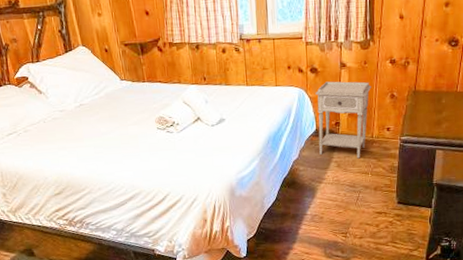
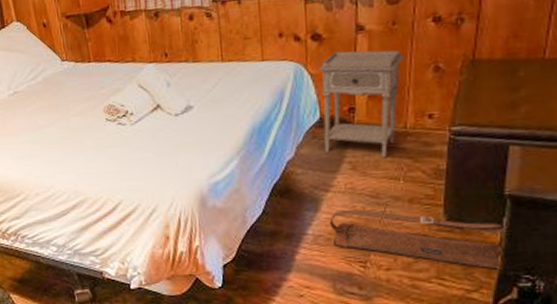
bag: none [322,195,434,235] -> present [329,209,506,270]

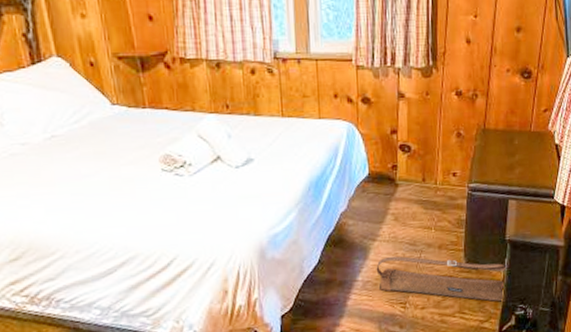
nightstand: present [318,50,404,158] -> none [368,114,435,210]

